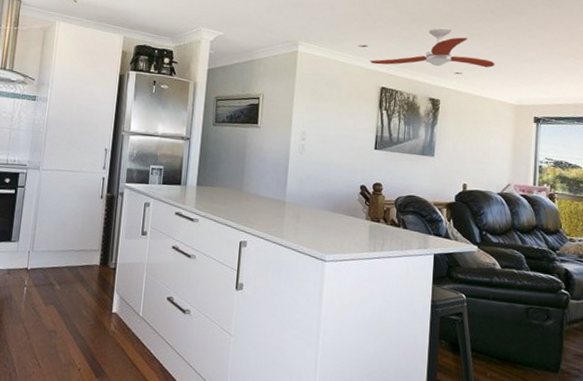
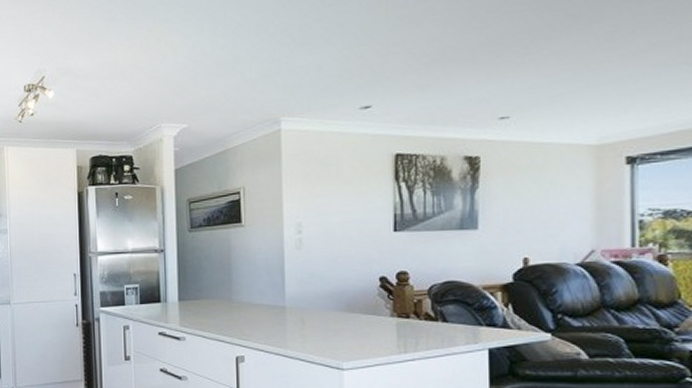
ceiling fan: present [369,27,495,68] -> none [376,61,559,128]

